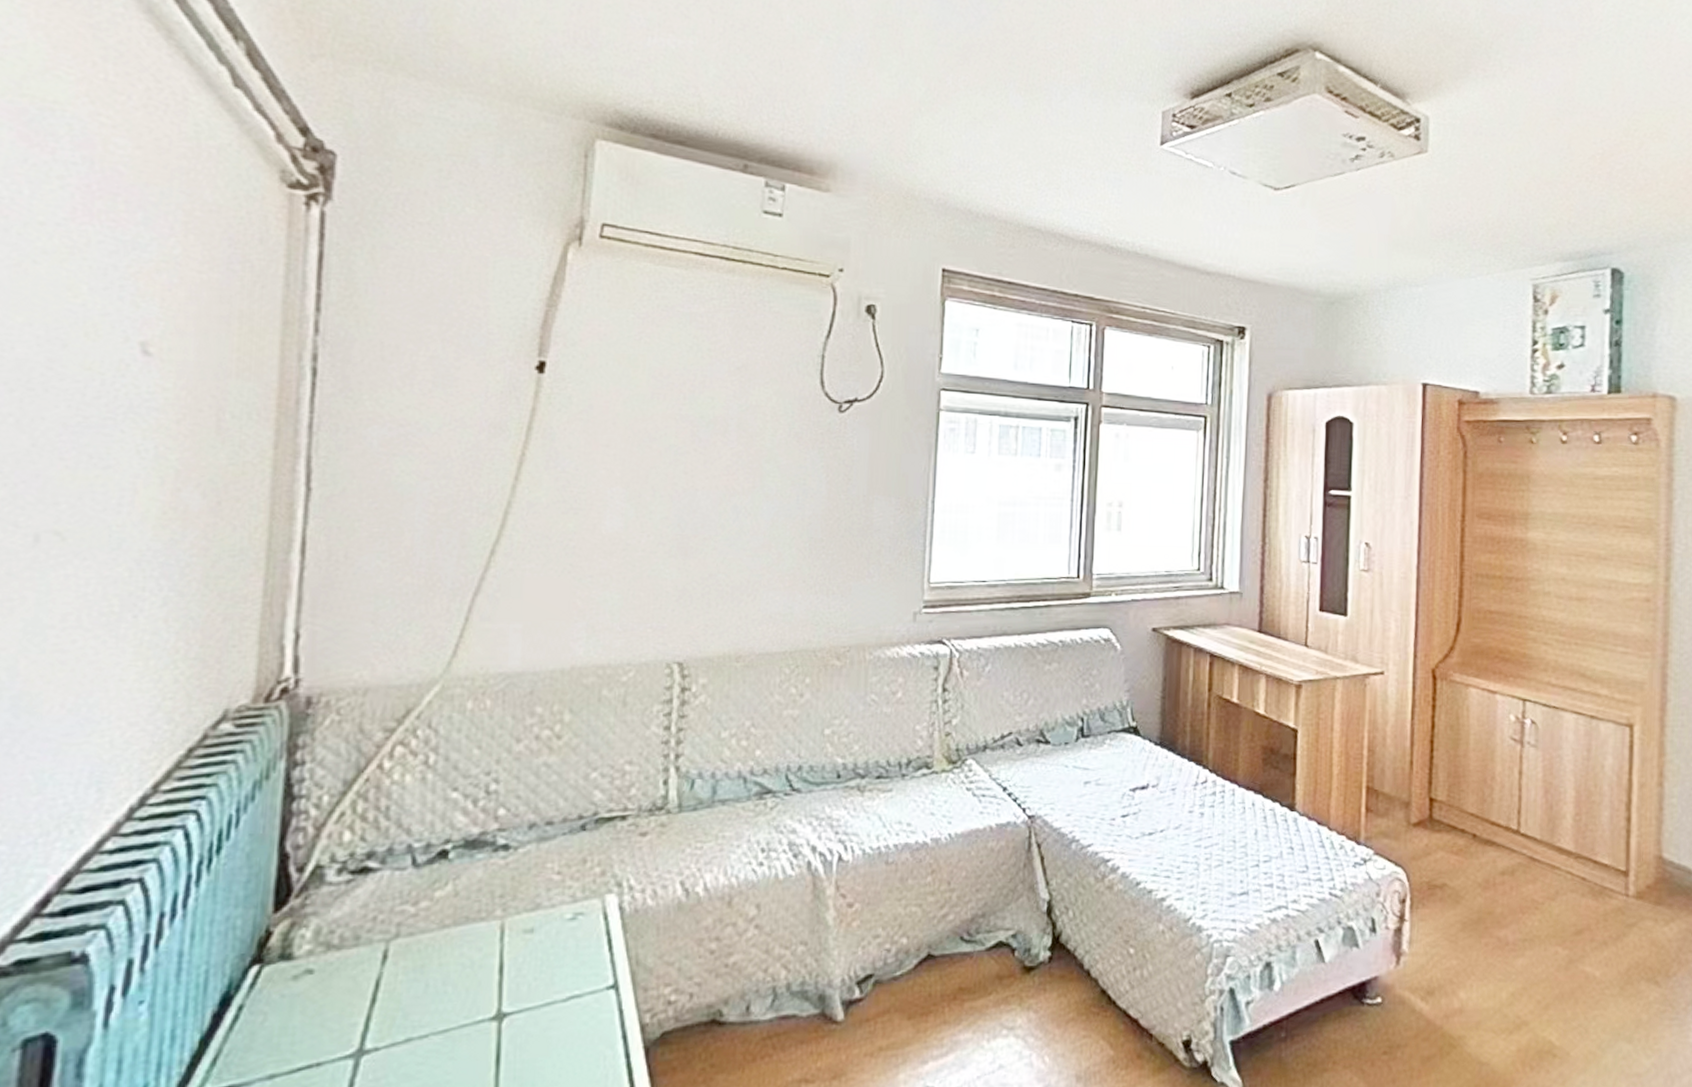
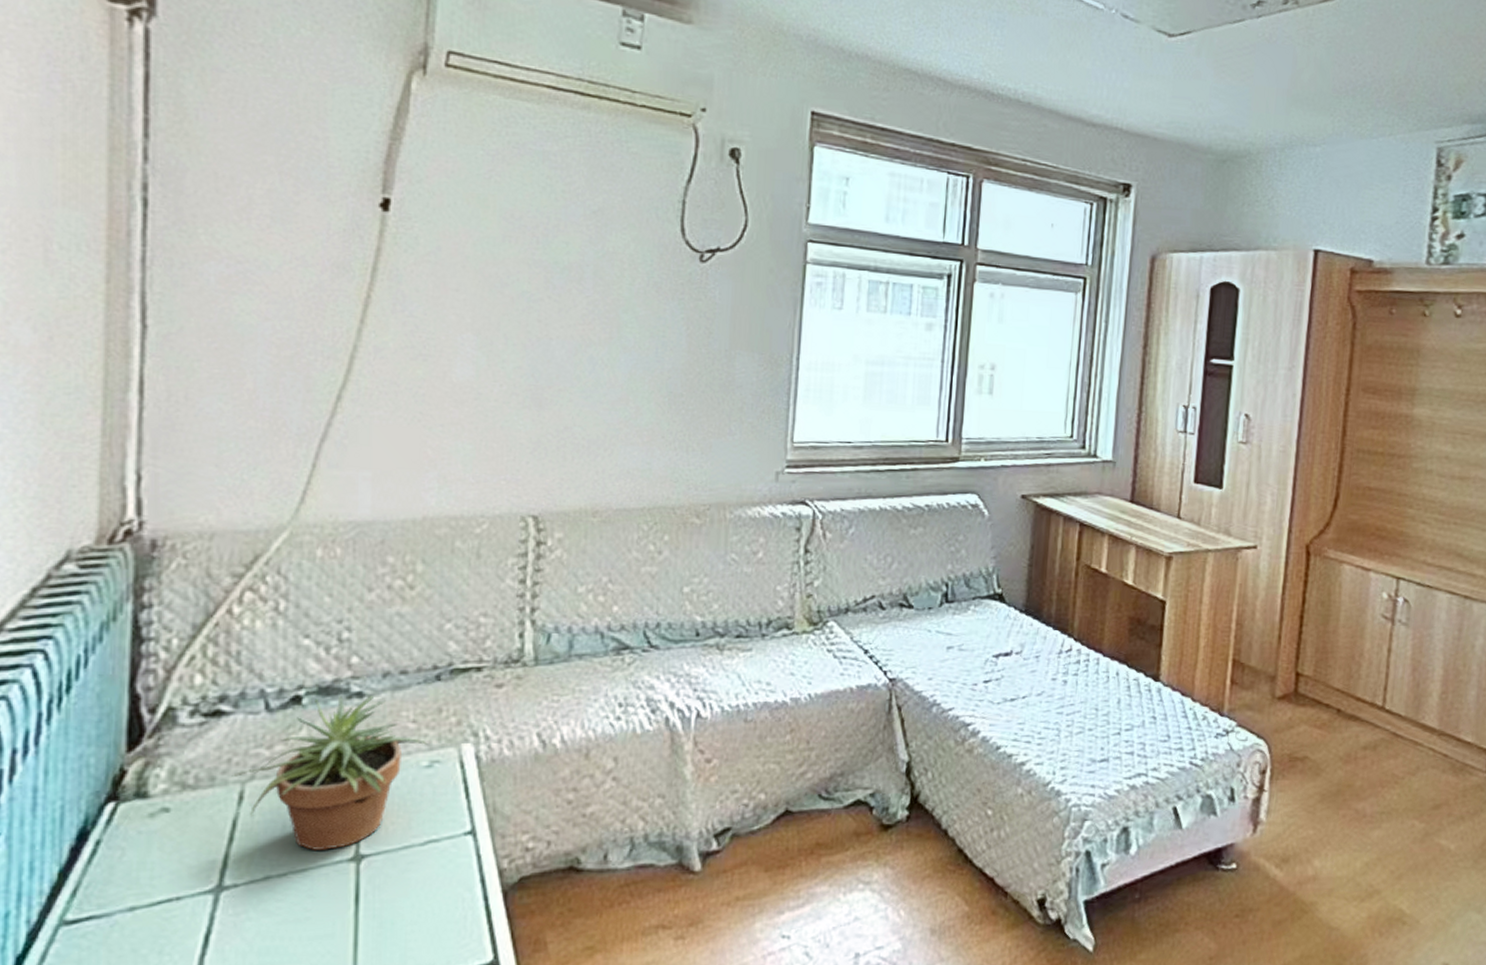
potted plant: none [376,848,572,1011] -> present [231,696,428,851]

